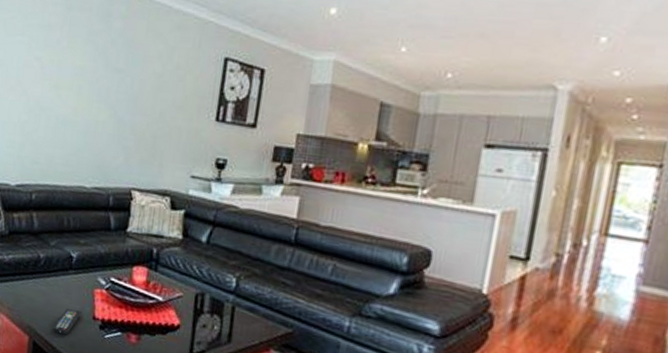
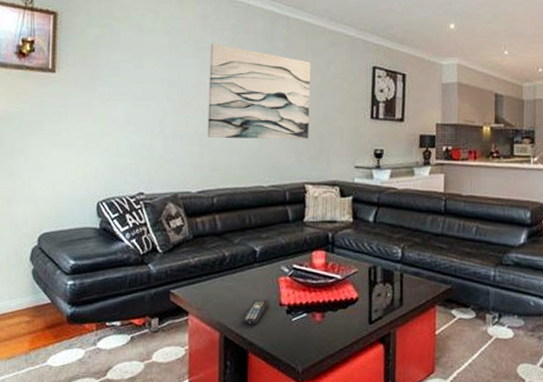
wall art: none [30,20,151,139] -> present [207,43,311,140]

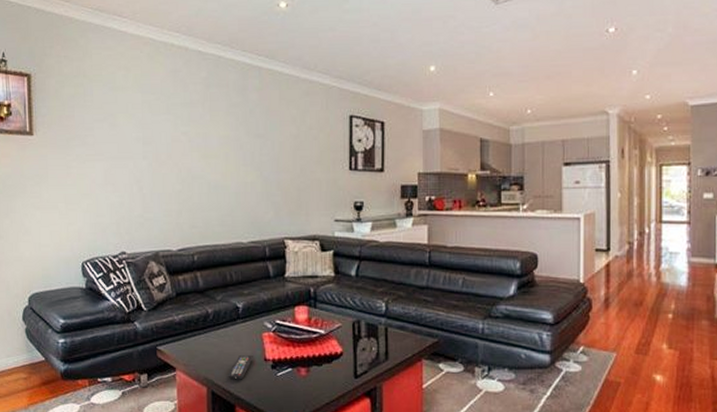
wall art: present [207,43,311,140] -> none [182,98,287,195]

